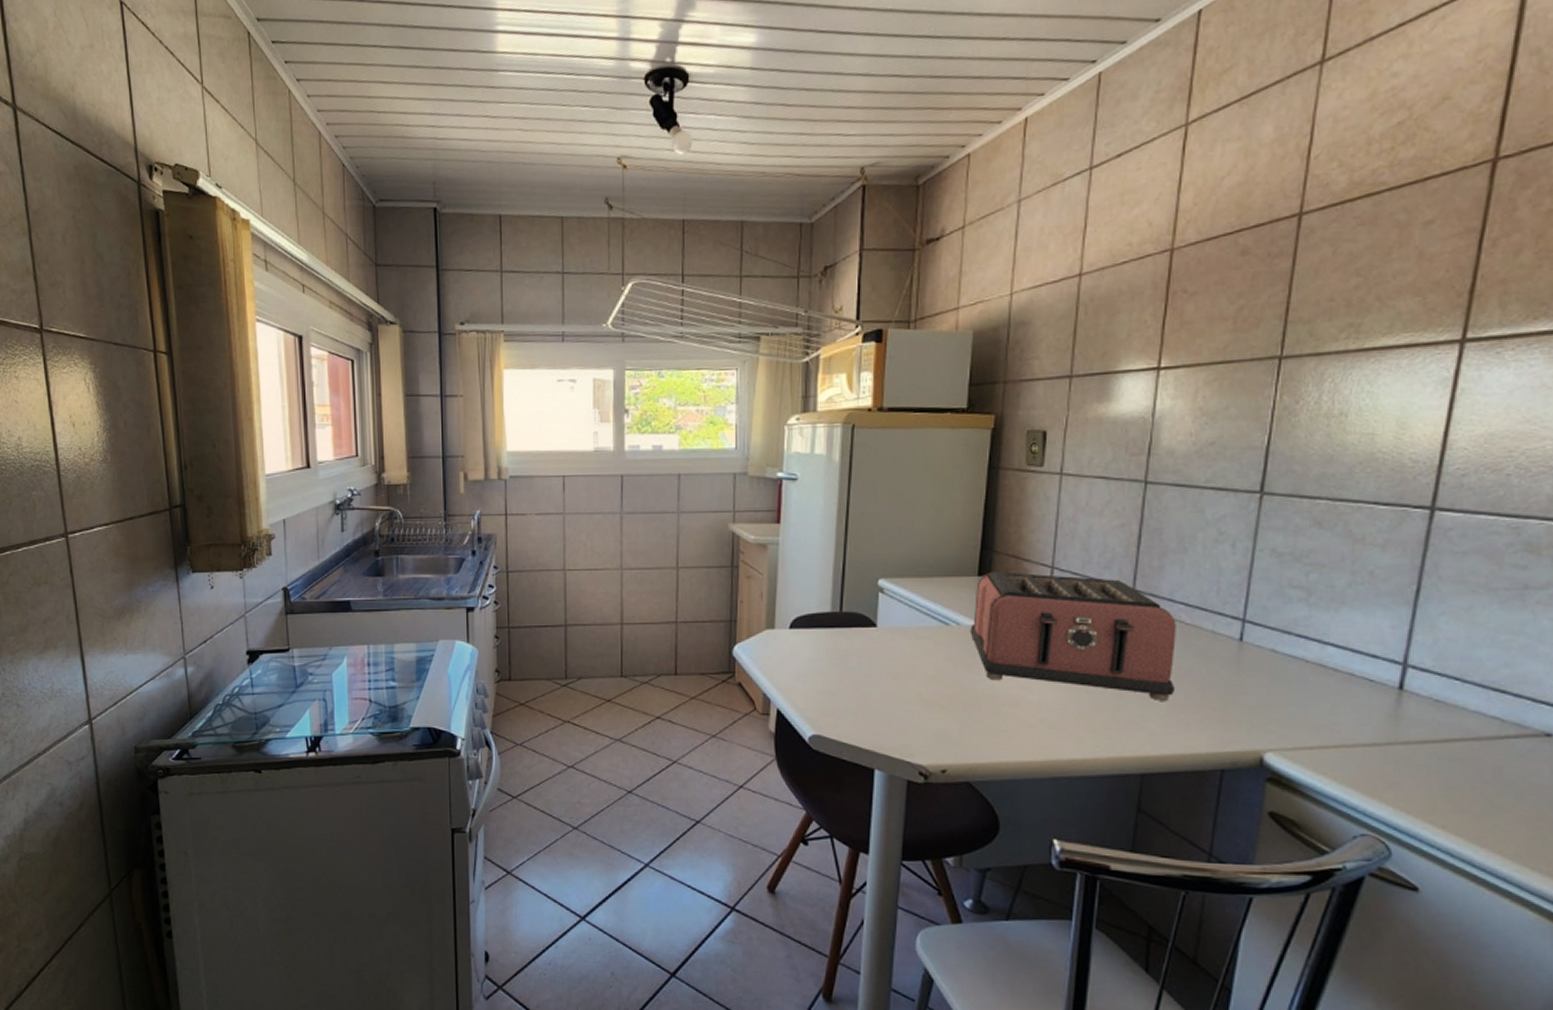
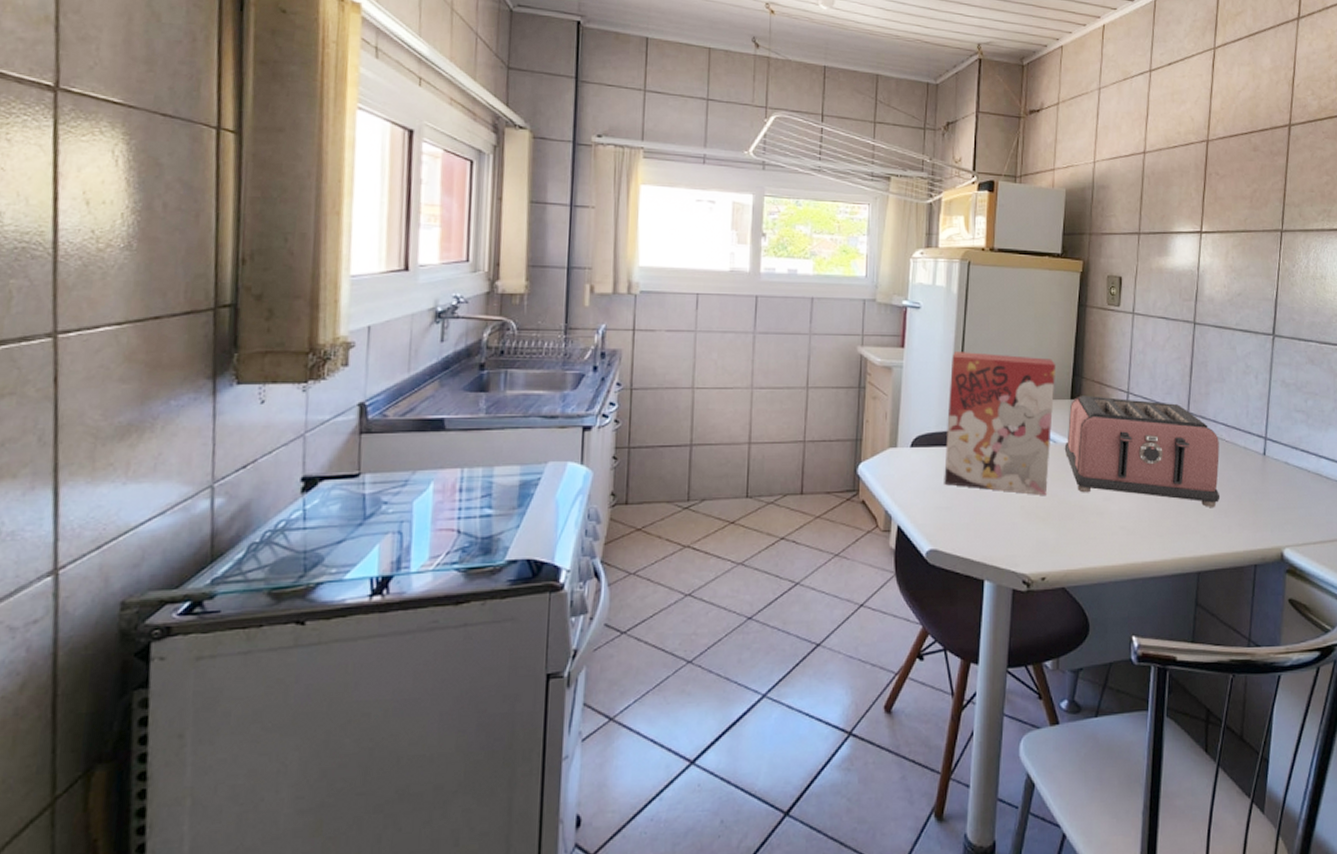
cereal box: none [827,526,960,682] -> present [944,352,1056,495]

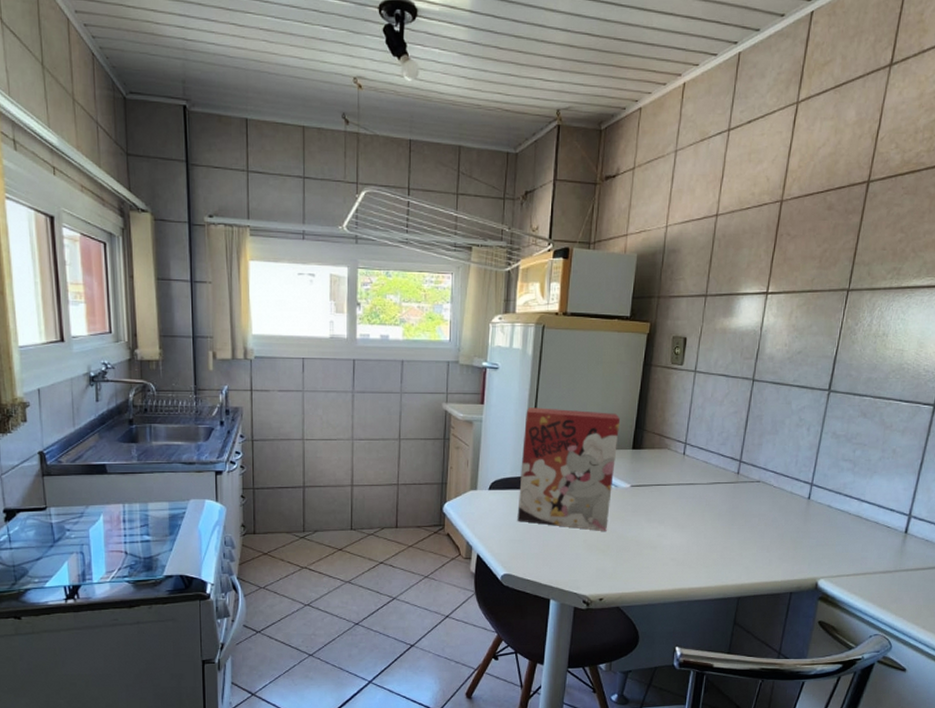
toaster: present [1064,395,1220,507] -> none [624,446,767,543]

